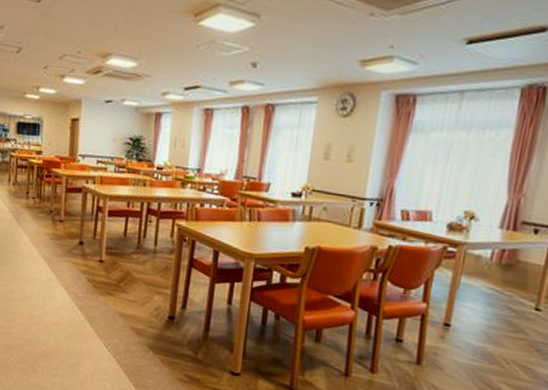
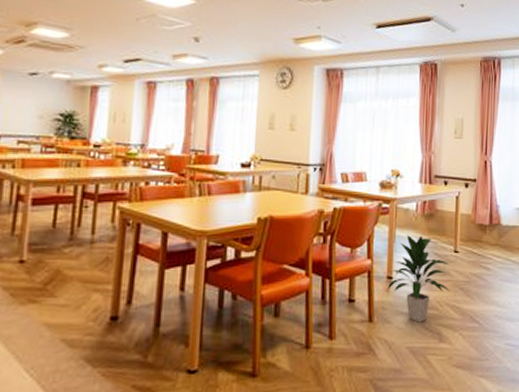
indoor plant: none [443,284,526,376] -> present [388,235,450,323]

